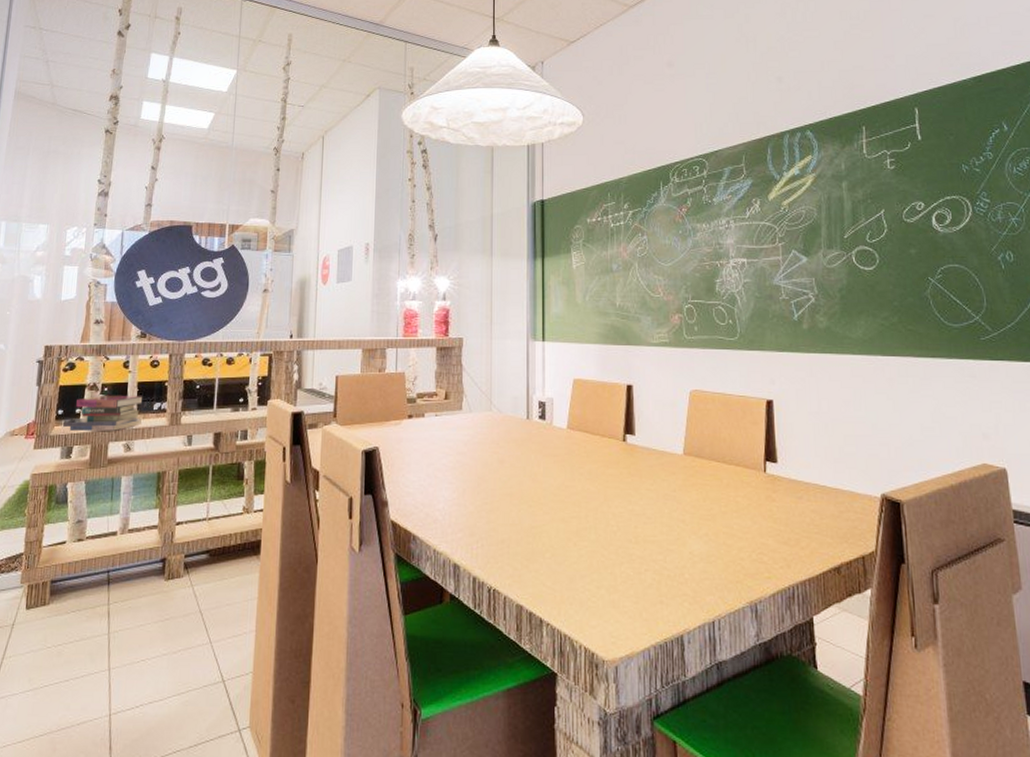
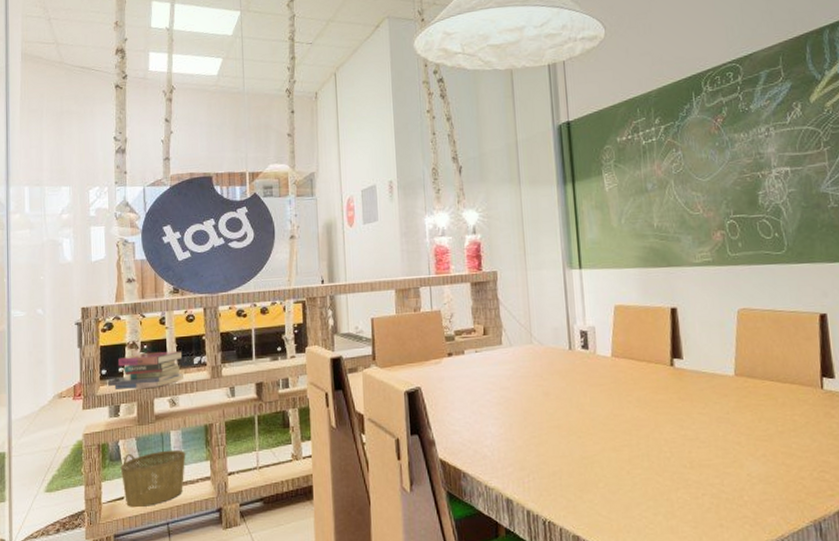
basket: none [65,495,135,553] -> present [120,449,186,507]

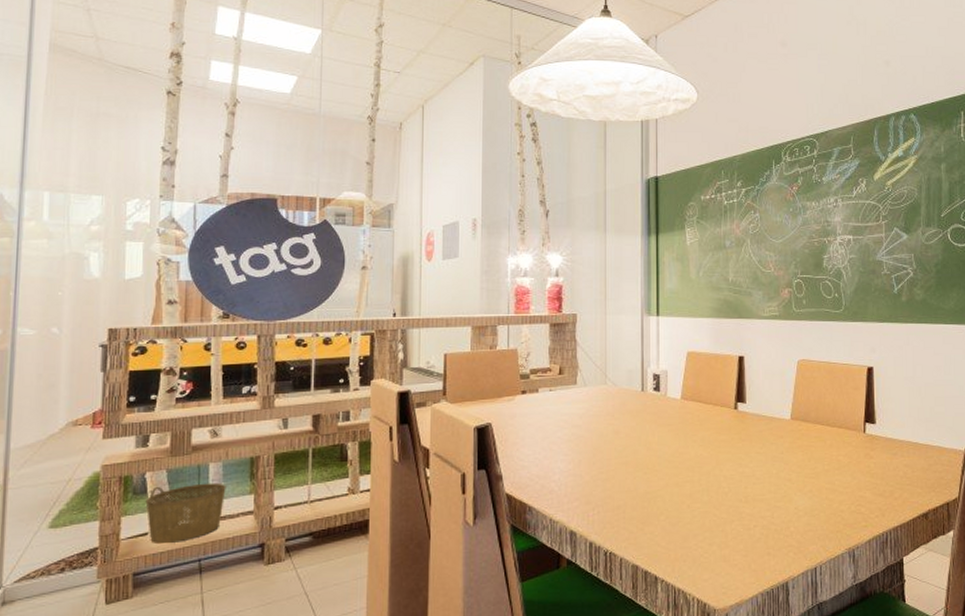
books: present [108,351,183,390] -> none [137,379,229,418]

